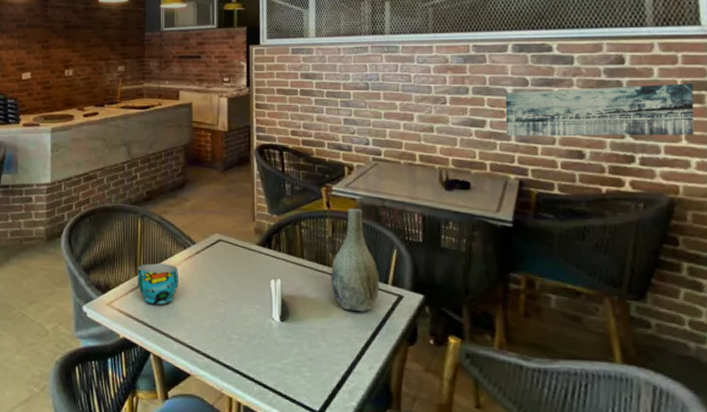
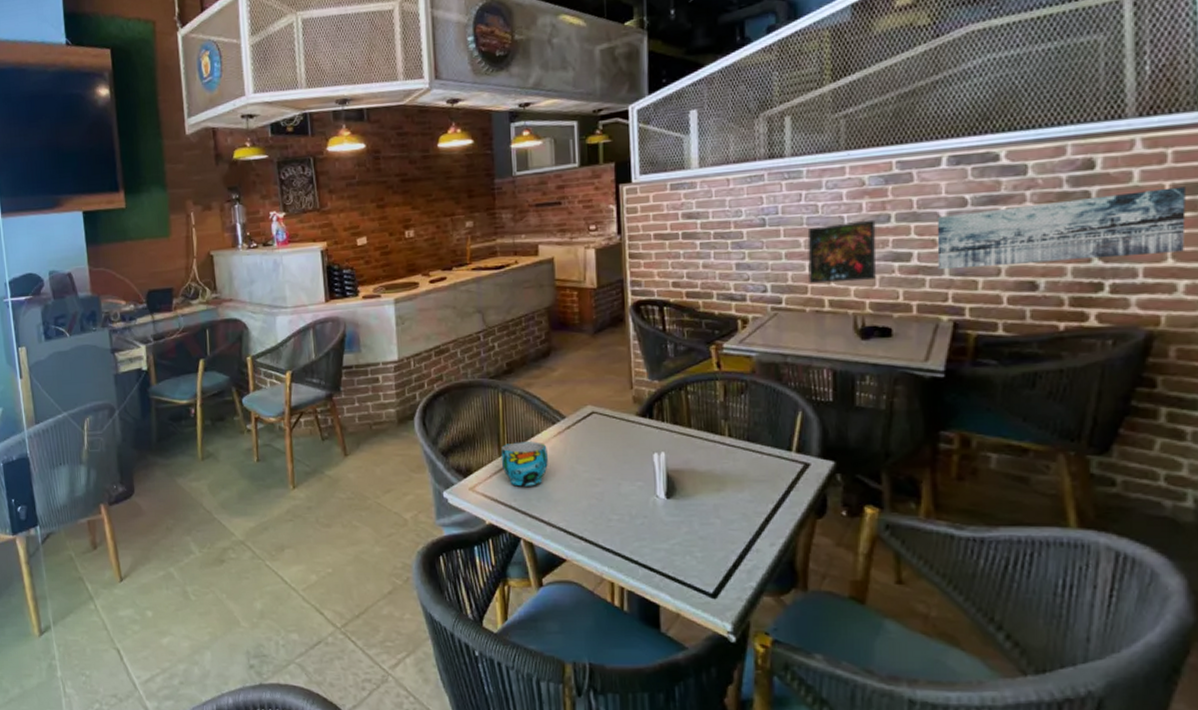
vase: present [331,208,380,312] -> none [723,367,782,484]
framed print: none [402,91,458,141] -> present [807,219,877,284]

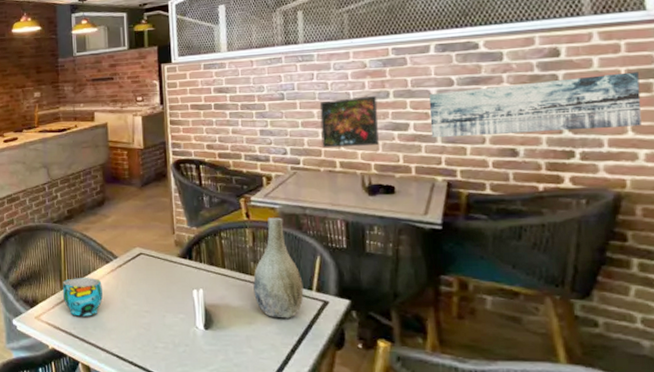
vase: none [723,367,782,484] -> present [253,217,304,318]

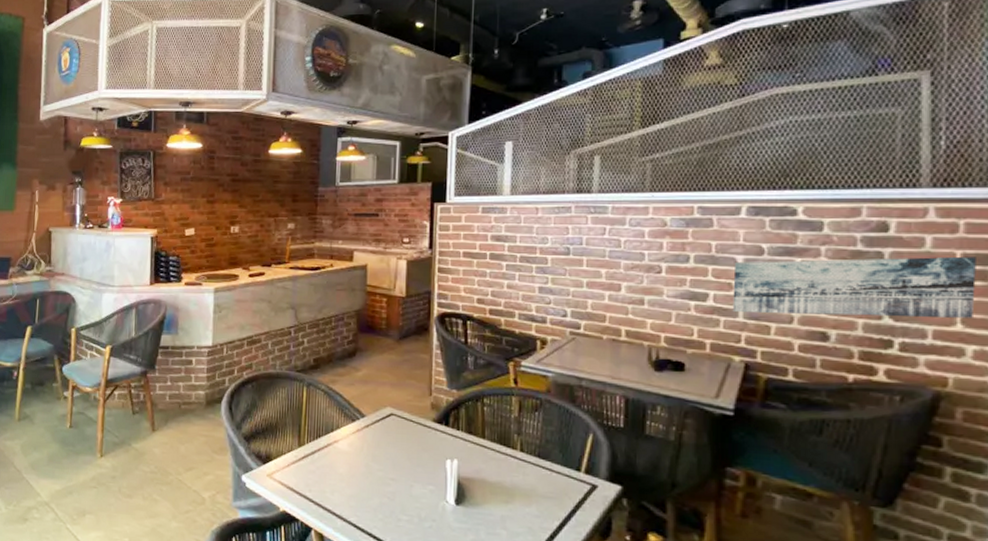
cup: present [62,278,103,316] -> none [300,435,345,479]
vase: present [253,217,304,318] -> none [514,386,571,501]
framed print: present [319,95,379,148] -> none [607,258,675,316]

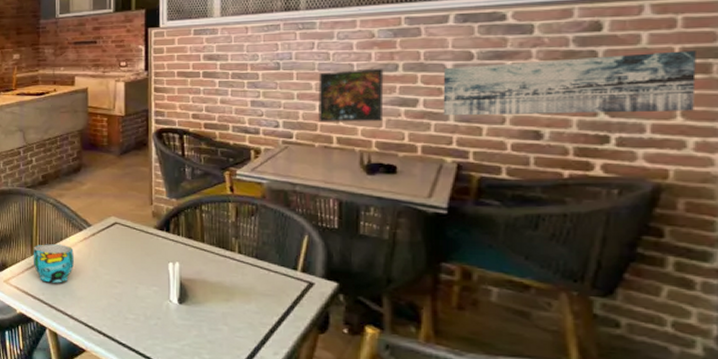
cup: none [300,435,345,479] -> present [33,244,74,283]
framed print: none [607,258,675,316] -> present [318,68,384,123]

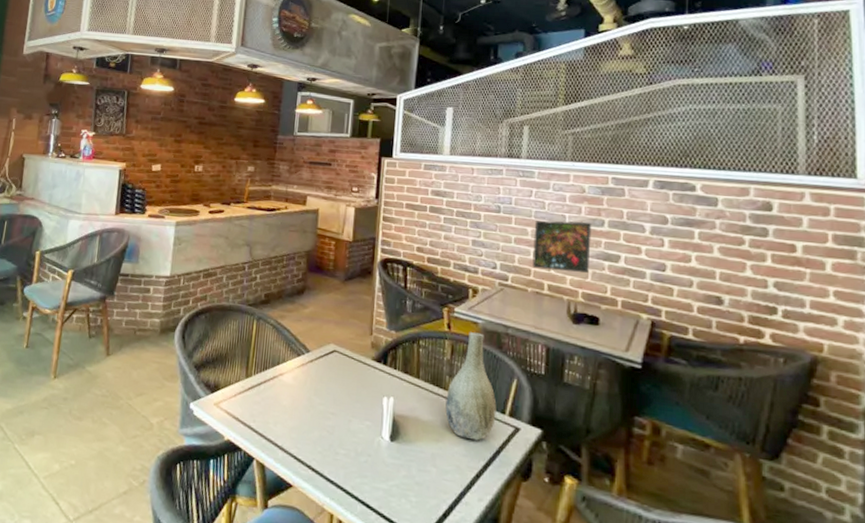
cup: present [33,244,74,283] -> none [246,367,290,411]
vase: none [233,193,288,298] -> present [445,332,497,441]
wall art: present [443,50,696,116] -> none [641,228,845,292]

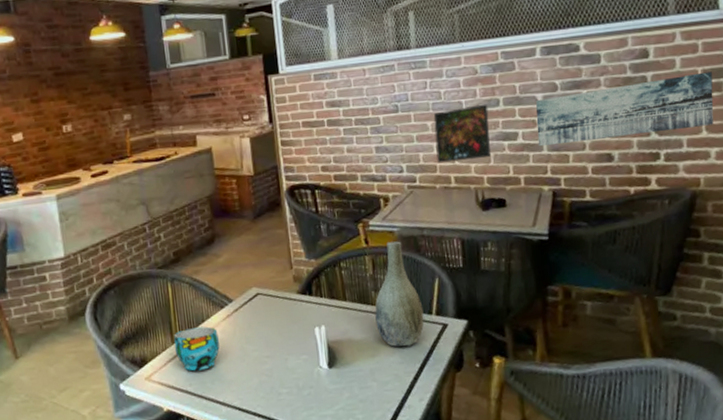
cup: none [246,367,290,411] -> present [173,326,220,371]
wall art: none [641,228,845,292] -> present [536,71,714,147]

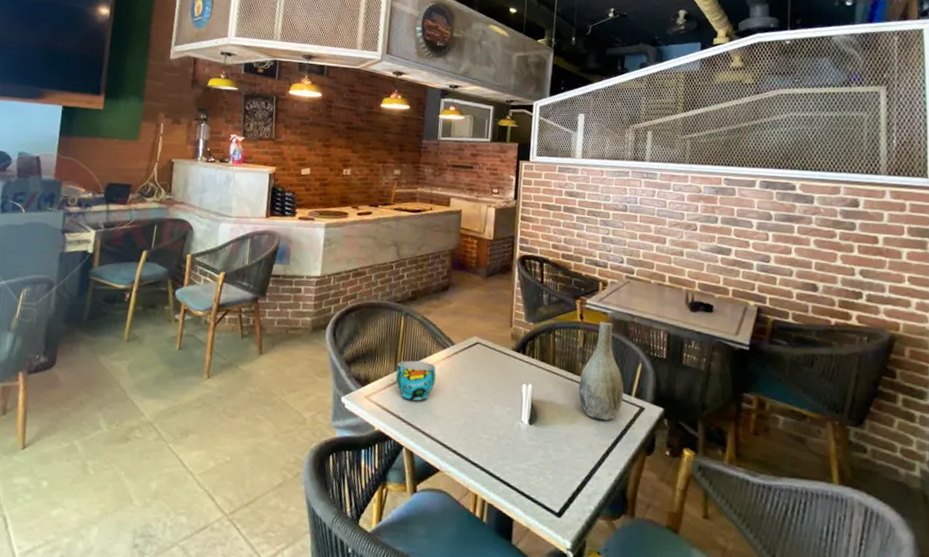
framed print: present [433,104,491,164] -> none [655,218,707,266]
wall art: present [536,71,714,147] -> none [749,224,917,278]

